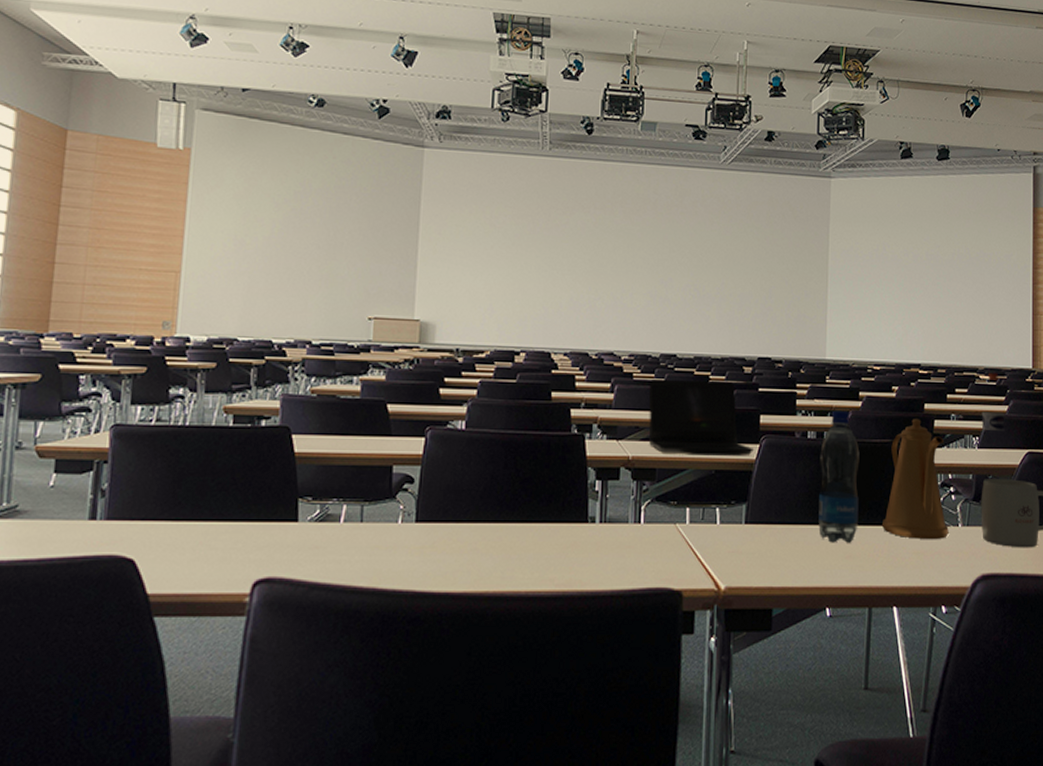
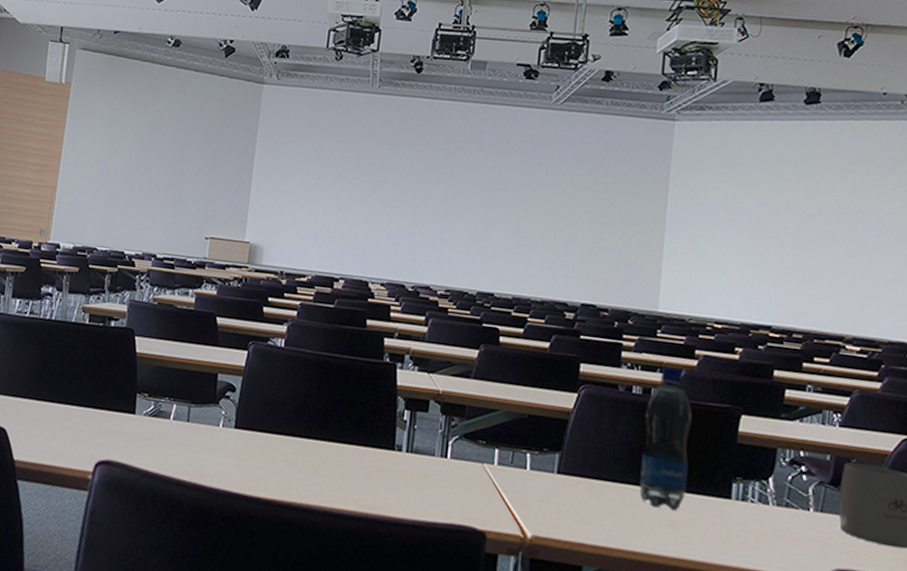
laptop computer: present [648,380,753,456] -> none [460,317,571,404]
coffee pot: present [881,418,949,539] -> none [714,384,797,522]
water bottle: present [981,372,1005,430] -> none [845,343,877,410]

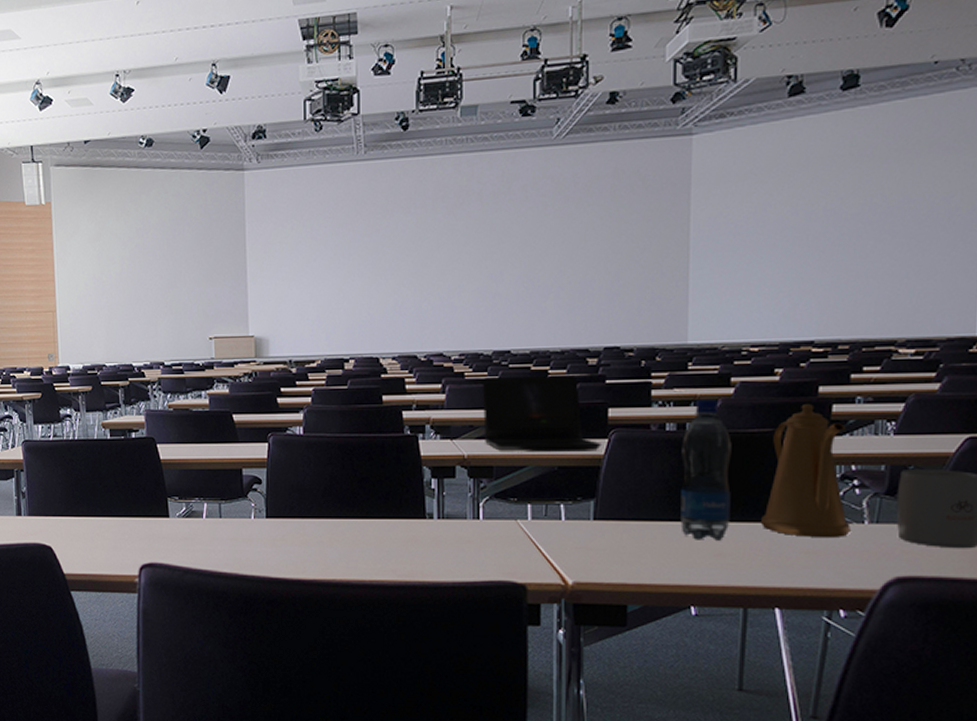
laptop computer: none [460,317,571,404] -> present [482,376,601,452]
coffee pot: none [714,384,797,522] -> present [760,403,851,537]

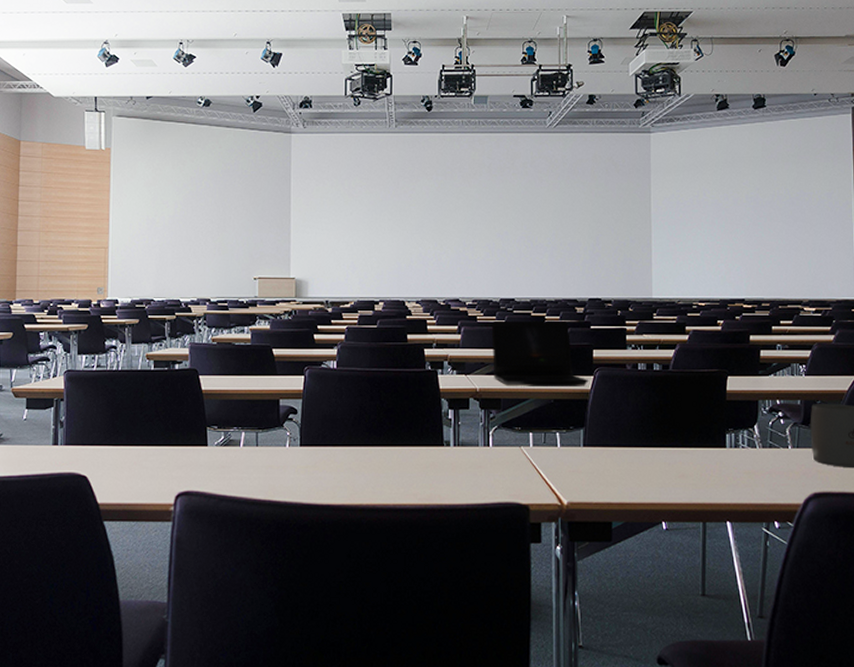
bottle: present [680,399,732,540] -> none [650,344,690,463]
coffee pot: present [760,403,851,537] -> none [712,348,779,460]

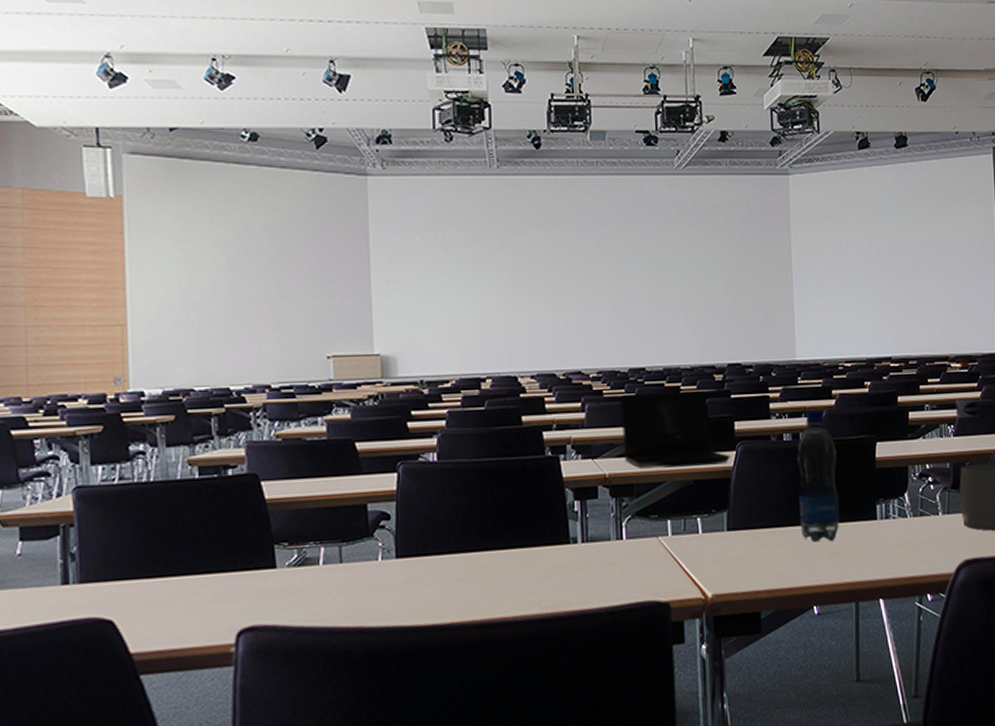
bottle: none [650,344,690,463] -> present [797,410,840,542]
water bottle: none [807,305,832,358] -> present [955,360,979,418]

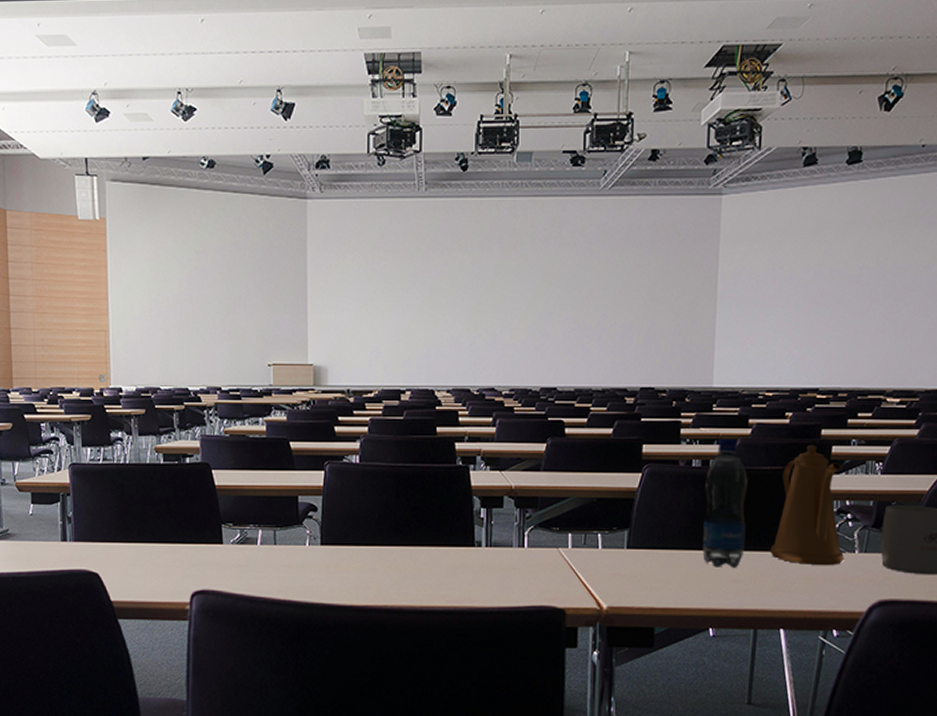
laptop computer: present [620,391,730,469] -> none [529,413,636,485]
coffee pot: none [863,411,930,531] -> present [769,444,844,565]
water bottle: present [955,360,979,418] -> none [886,395,915,455]

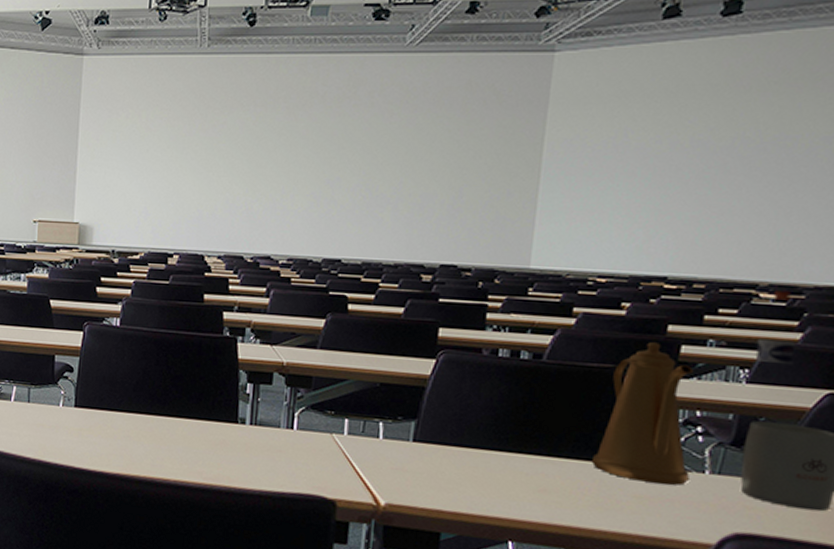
bottle: present [702,438,748,568] -> none [505,327,568,476]
water bottle: none [886,395,915,455] -> present [754,290,797,364]

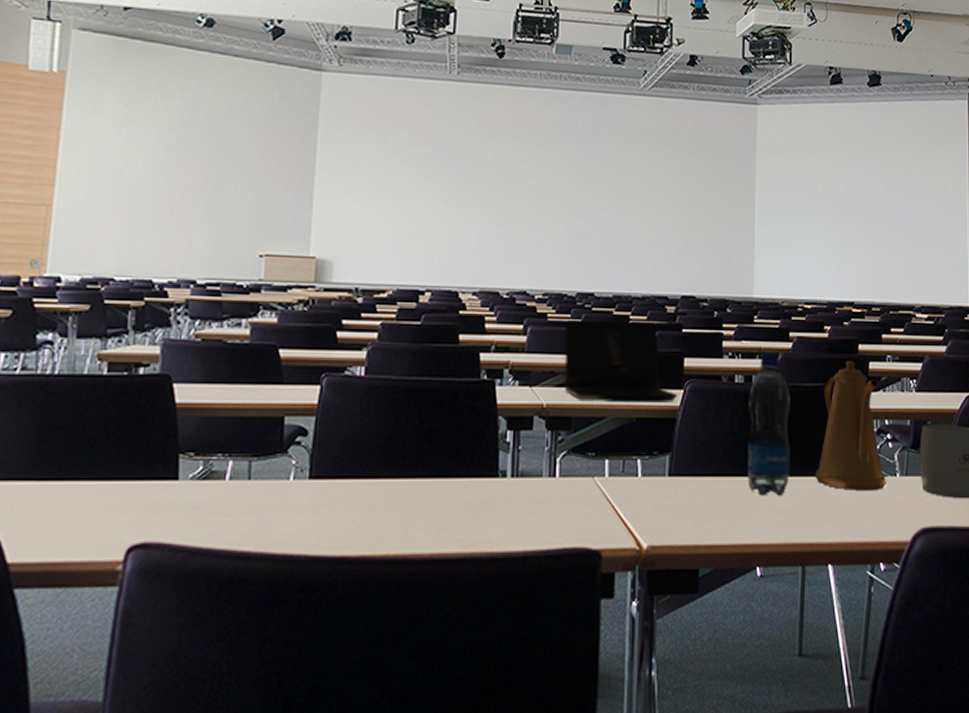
laptop computer: none [306,285,428,371] -> present [564,321,677,402]
bottle: none [505,327,568,476] -> present [747,352,791,496]
water bottle: present [754,290,797,364] -> none [918,311,944,372]

